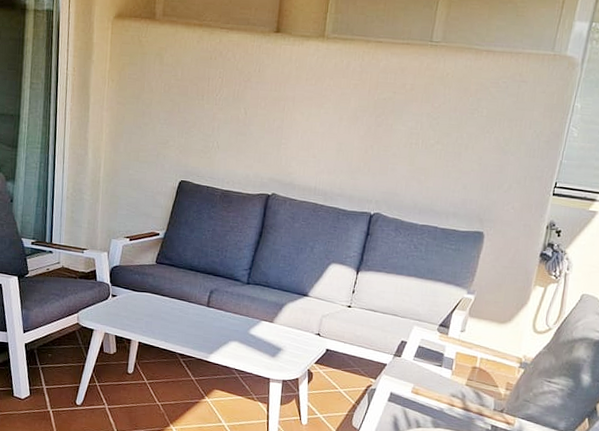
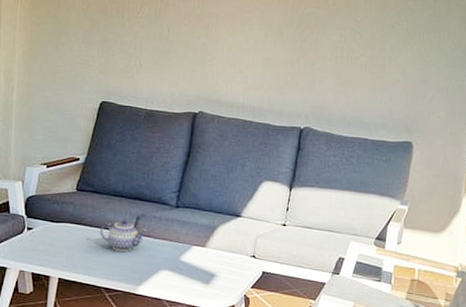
teapot: none [176,292,220,322] -> present [100,219,148,251]

